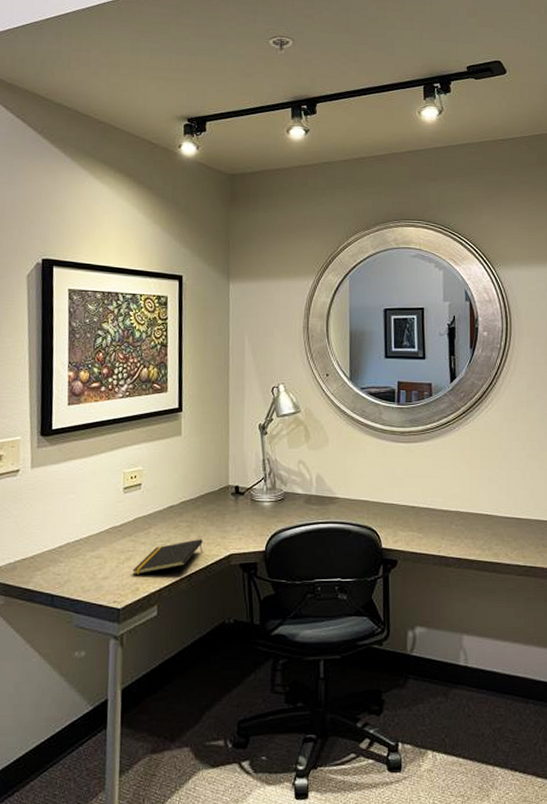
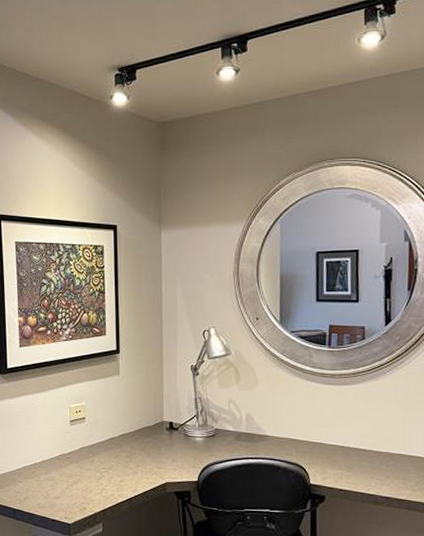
notepad: present [132,539,203,575] -> none [80,468,141,496]

